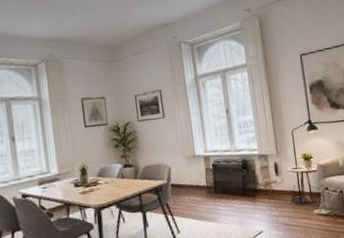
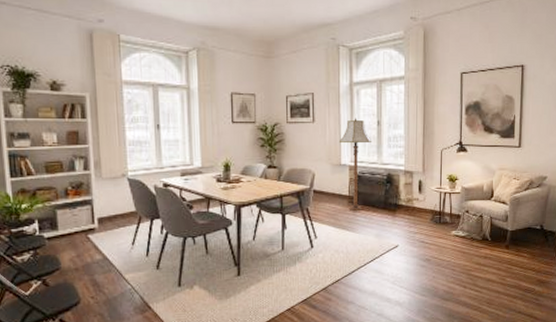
floor lamp: none [190,109,224,201] -> present [338,118,373,211]

